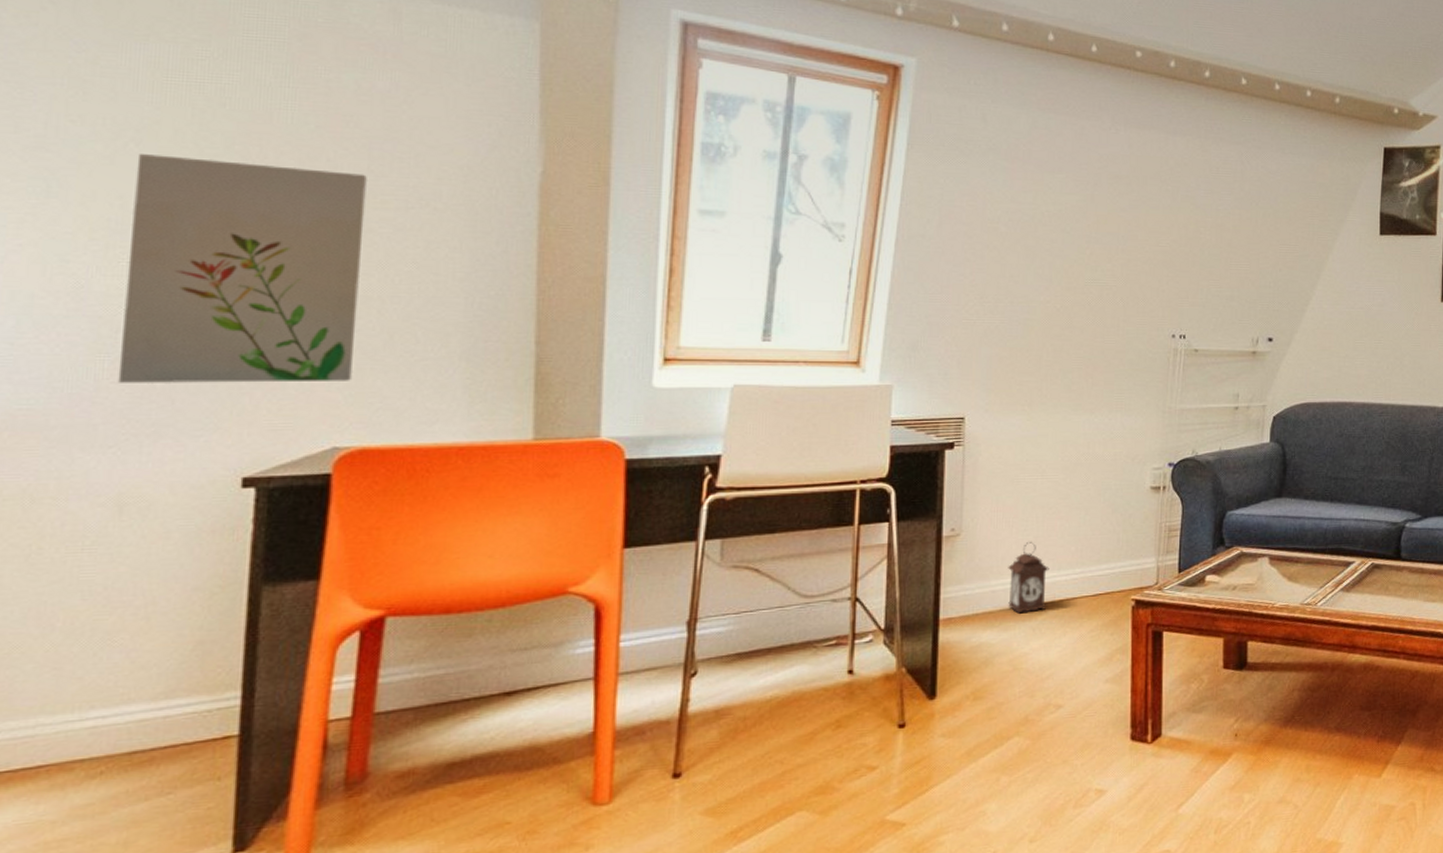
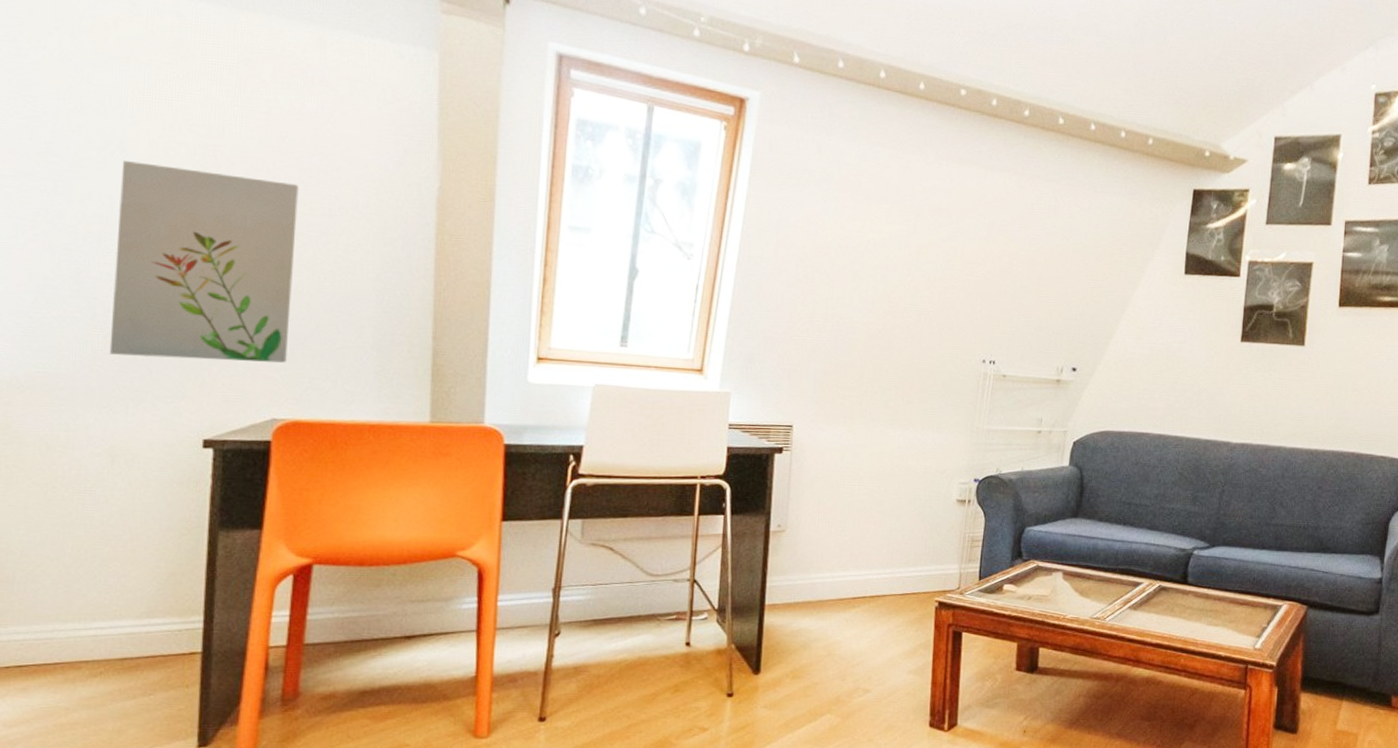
lantern: present [1008,542,1049,615] -> none [825,542,863,607]

